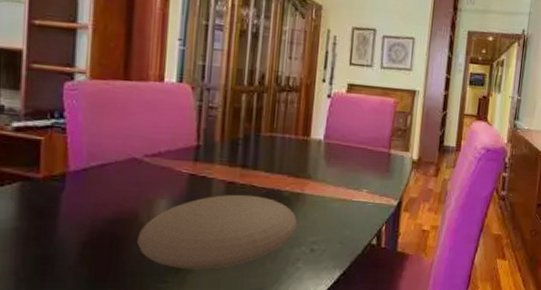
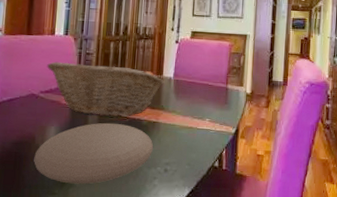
fruit basket: none [153,116,313,187] -> present [47,61,165,117]

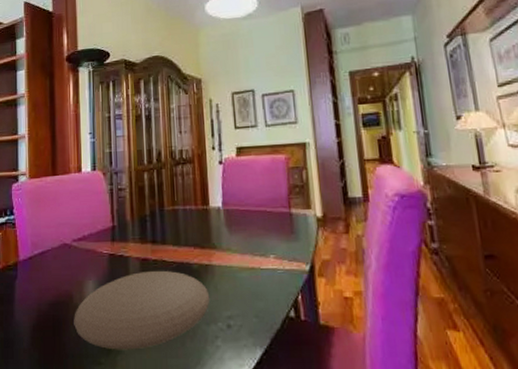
fruit basket: present [47,61,165,117] -> none [77,198,213,264]

